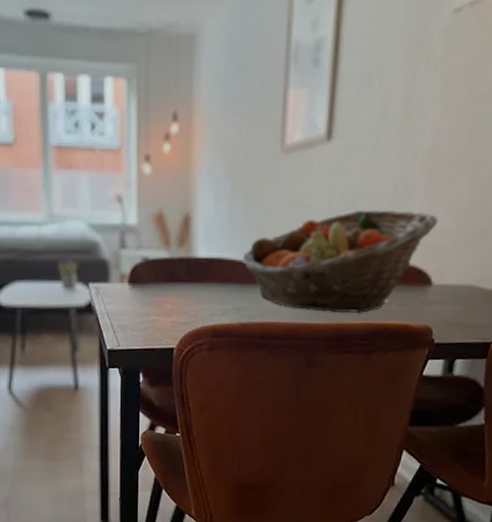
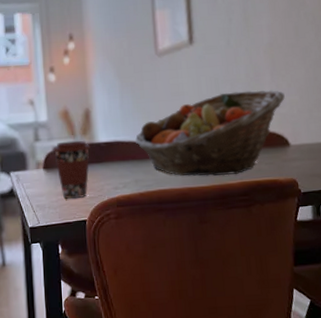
coffee cup: none [141,252,187,323] -> present [53,140,91,200]

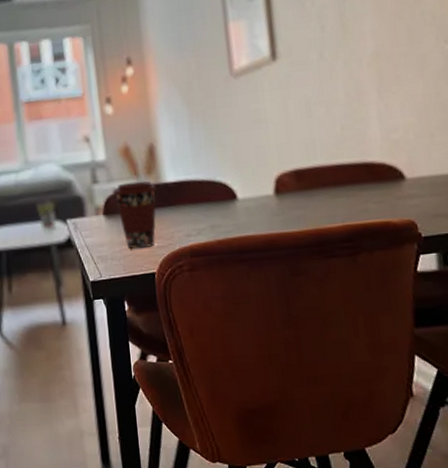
fruit basket: present [135,90,285,176] -> none [209,111,397,220]

